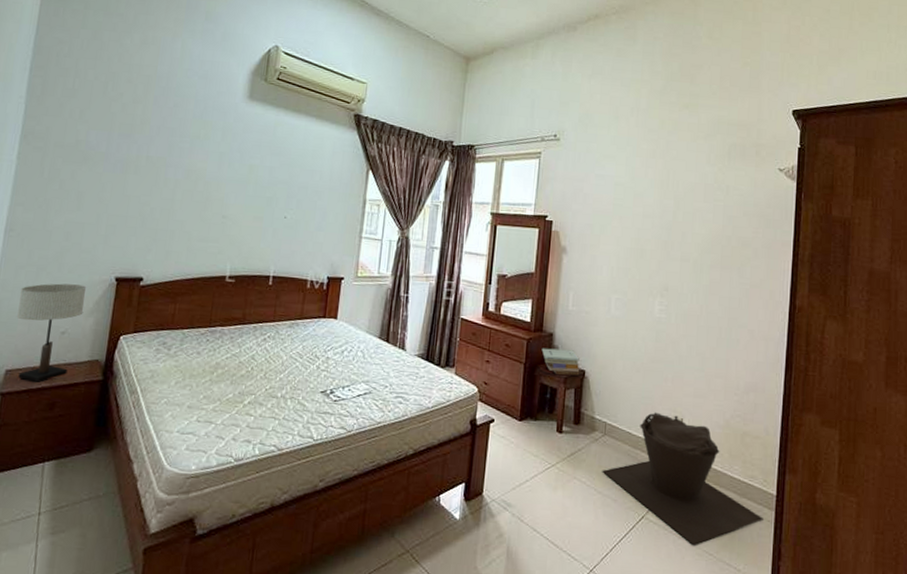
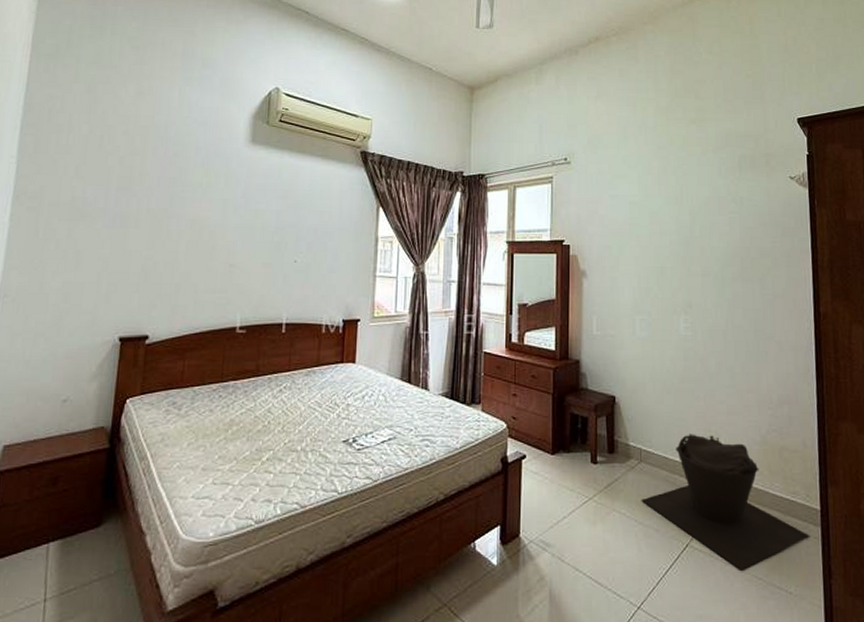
table lamp: present [17,283,87,382] -> none [14,348,89,456]
books: present [541,348,580,376] -> none [569,376,610,403]

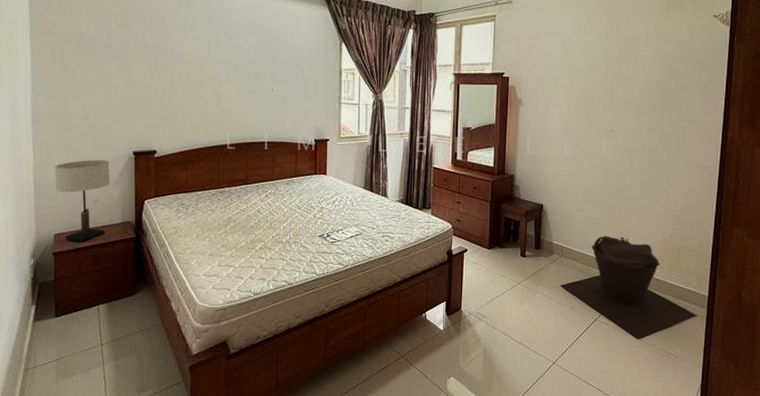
table lamp: none [14,348,89,456] -> present [54,160,111,242]

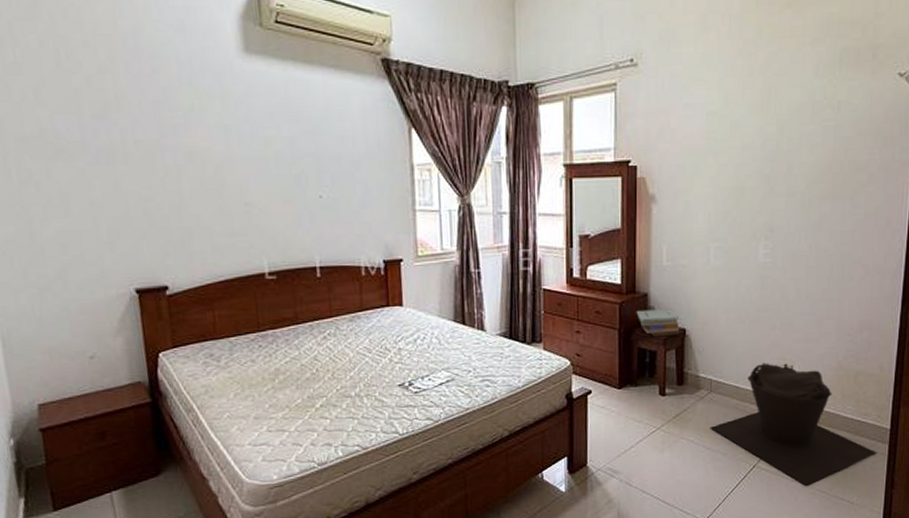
table lamp: present [54,160,111,242] -> none [26,302,109,413]
books: none [504,188,539,210] -> present [636,309,680,337]

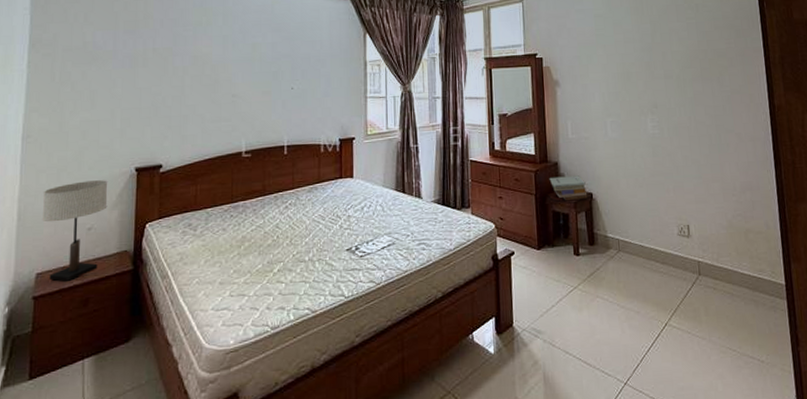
table lamp: none [26,302,109,413] -> present [43,180,108,282]
laundry basket: present [710,363,877,486] -> none [622,223,777,344]

